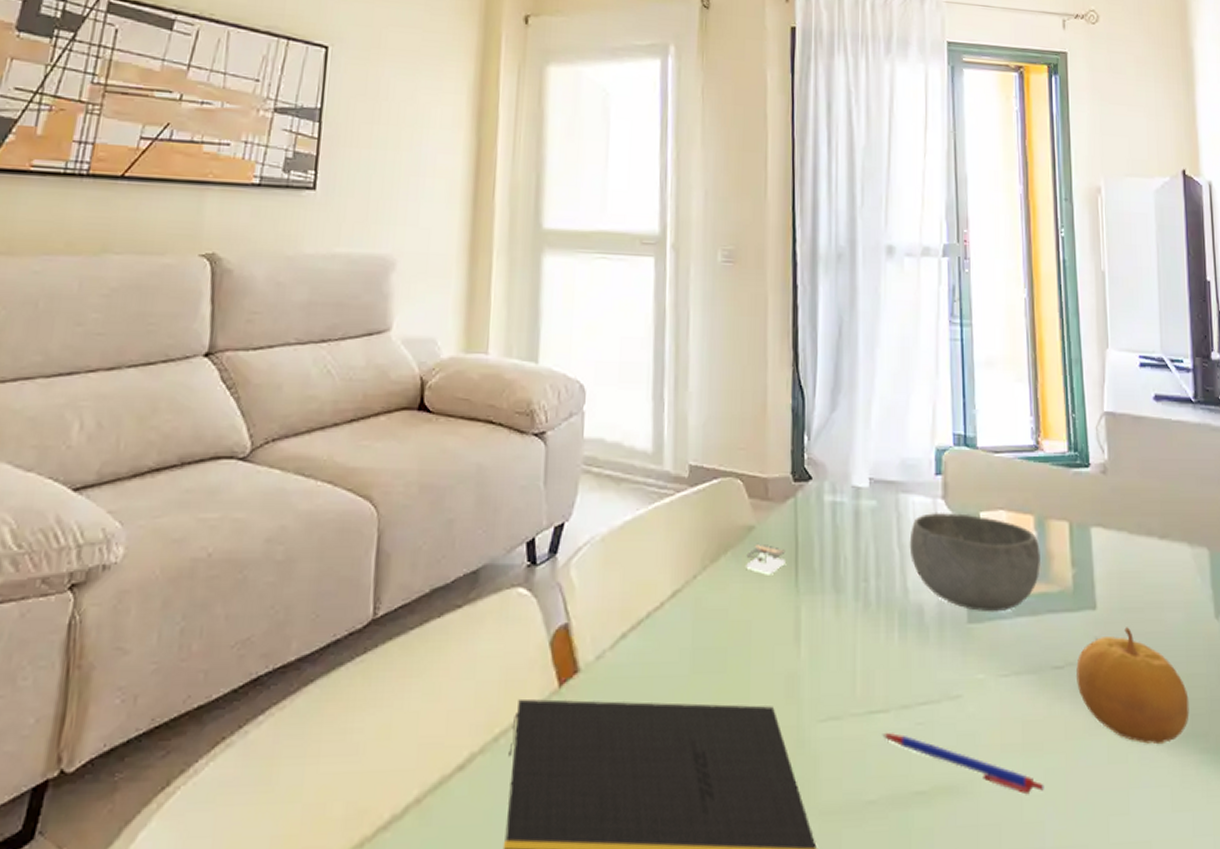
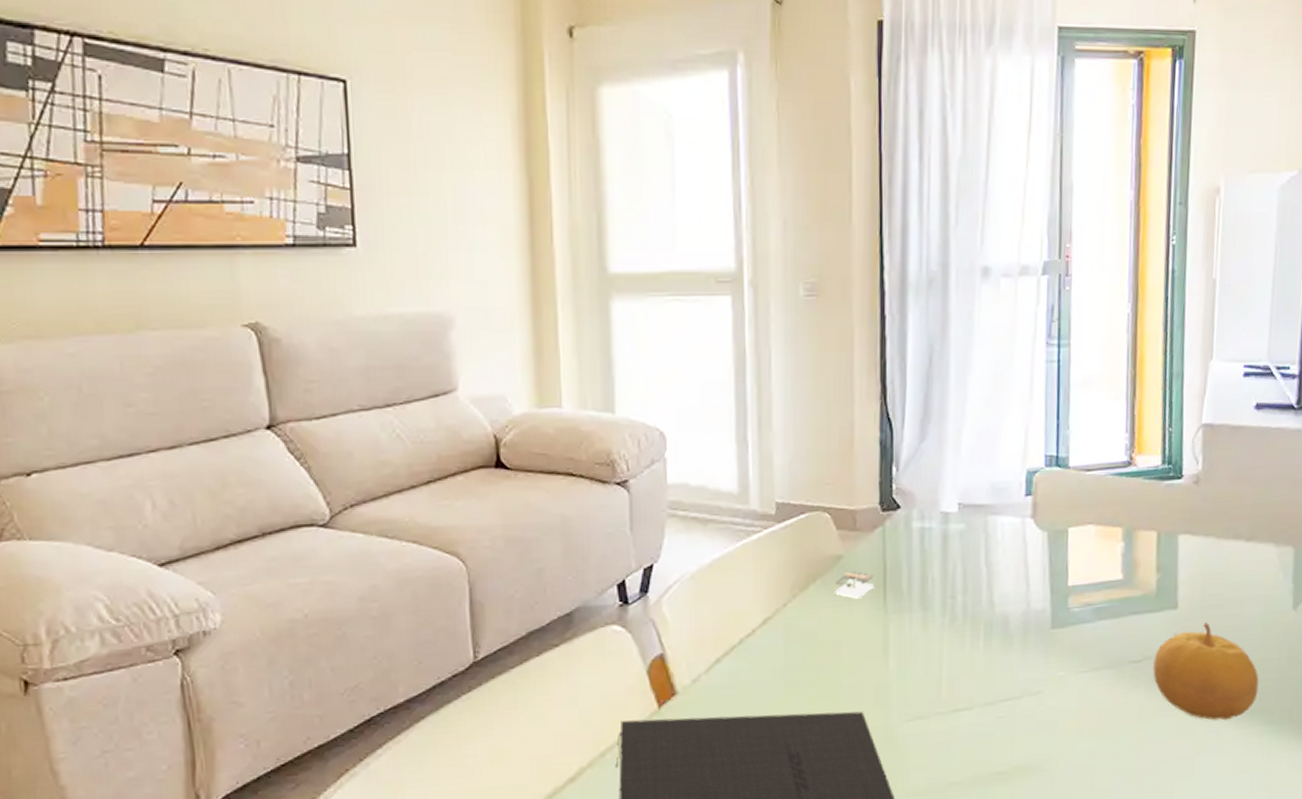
pen: present [882,732,1044,795] -> none [965,726,1116,769]
bowl: present [909,512,1040,612] -> none [996,529,1126,618]

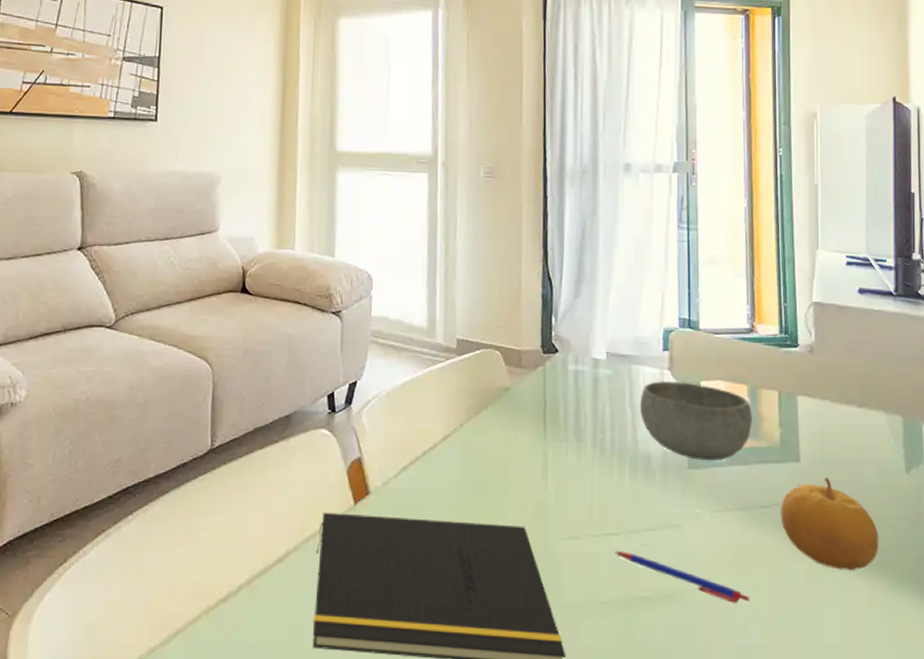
candle: present [835,571,874,598] -> none [503,402,536,425]
pen: none [965,726,1116,769] -> present [614,550,750,604]
bowl: none [996,529,1126,618] -> present [639,380,752,461]

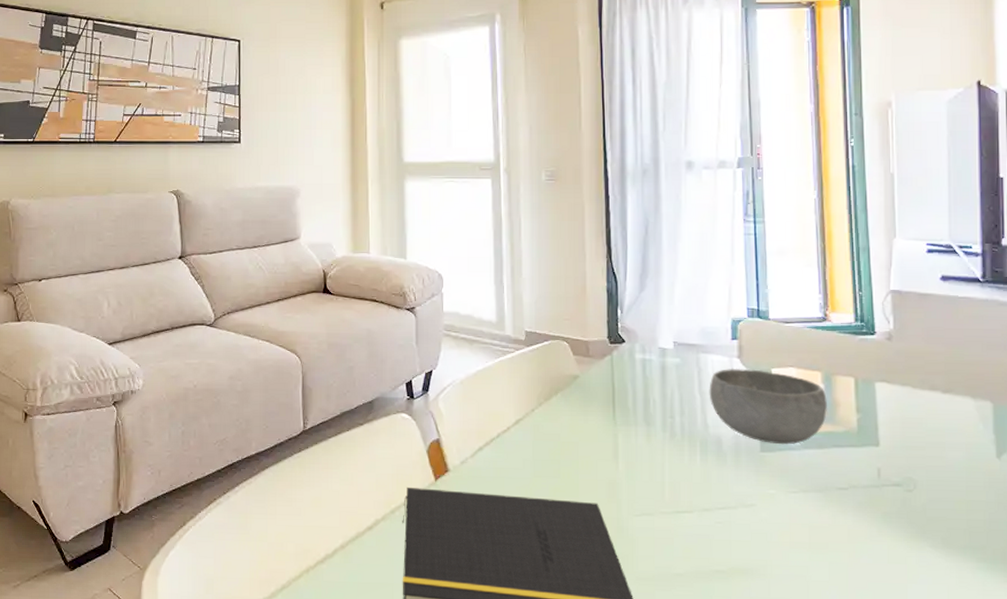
pen: present [614,550,750,604] -> none [687,527,829,580]
fruit: present [781,477,879,571] -> none [860,461,968,553]

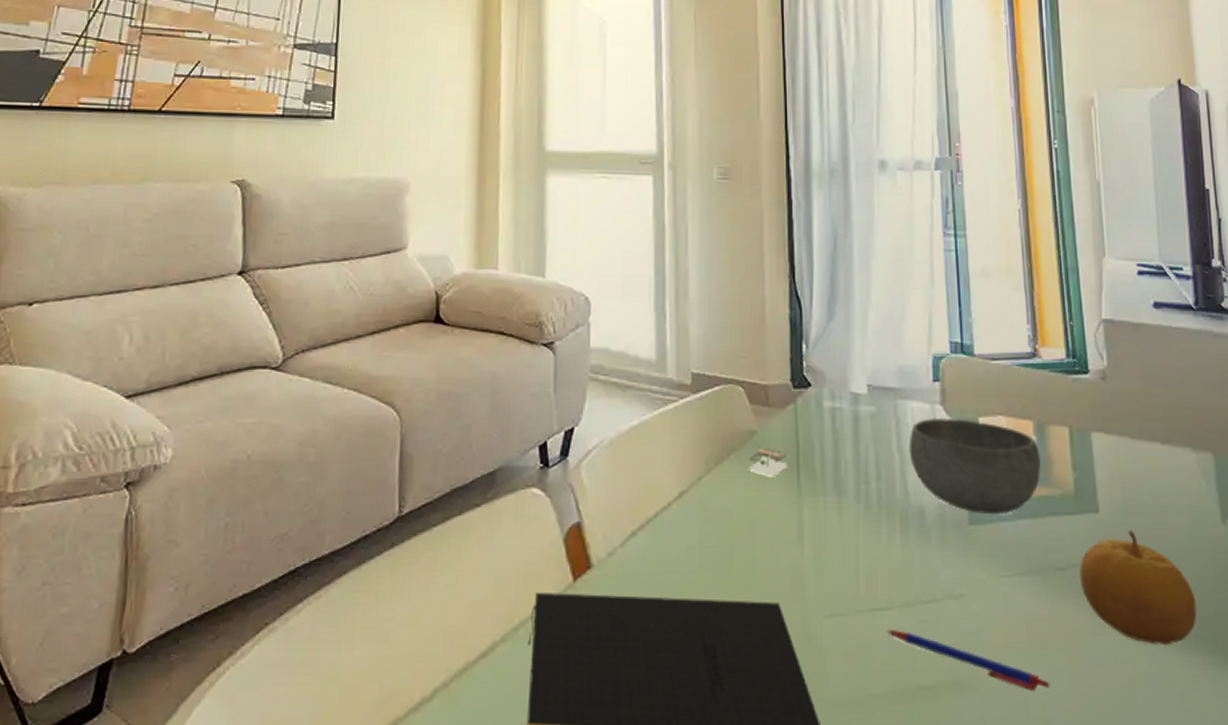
candle: none [573,389,605,410] -> present [749,448,787,476]
pen: none [687,527,829,580] -> present [886,628,1050,692]
fruit: none [860,461,968,553] -> present [1080,530,1197,646]

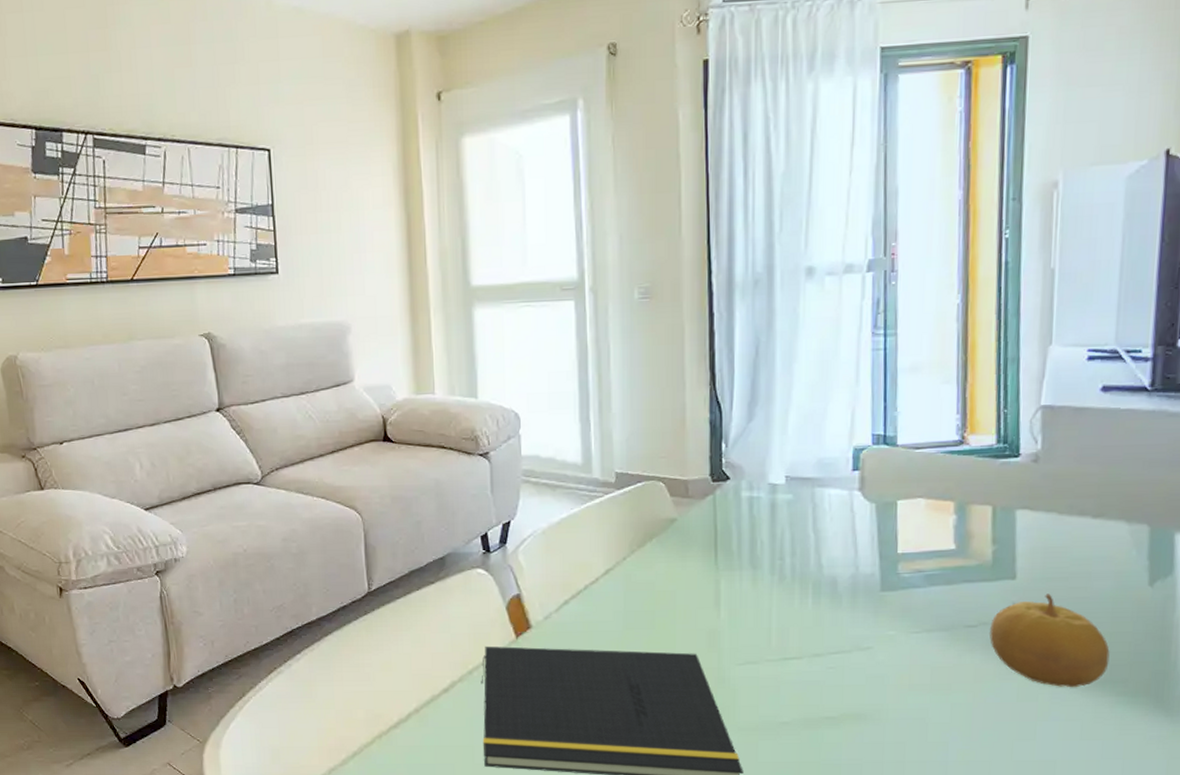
candle: present [749,448,787,476] -> none [670,533,706,555]
pen: present [886,628,1050,692] -> none [795,673,950,722]
bowl: present [908,417,1041,515] -> none [824,501,959,583]

